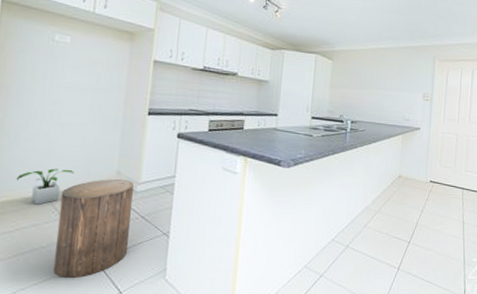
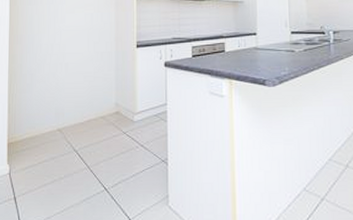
potted plant: present [15,168,74,205] -> none [34,105,80,139]
stool: present [54,179,134,278] -> none [71,111,133,206]

